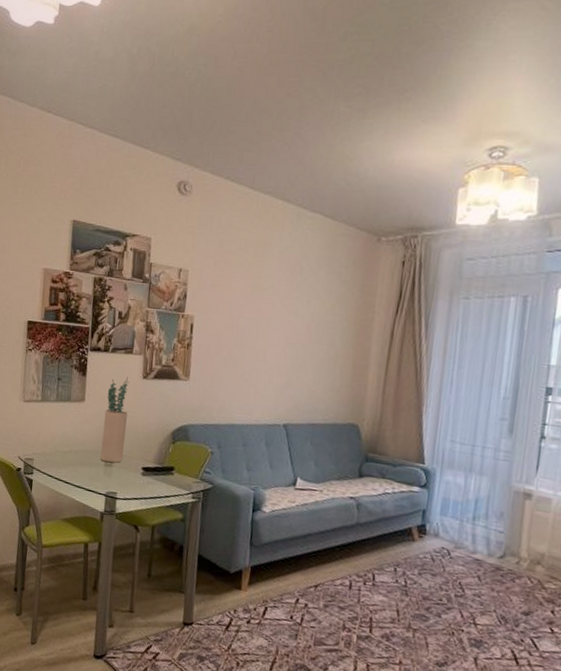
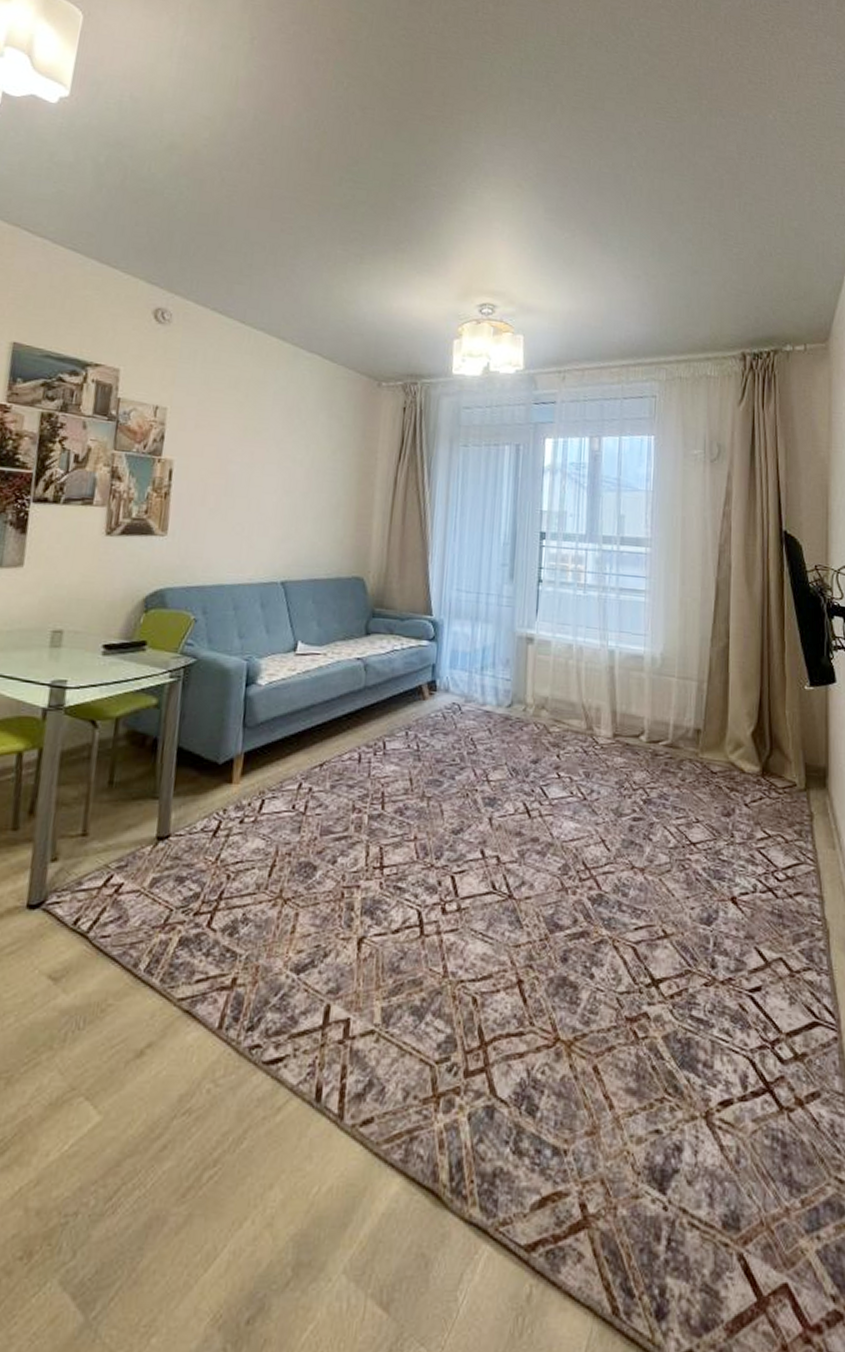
vase: present [100,376,129,464] -> none [43,533,86,643]

